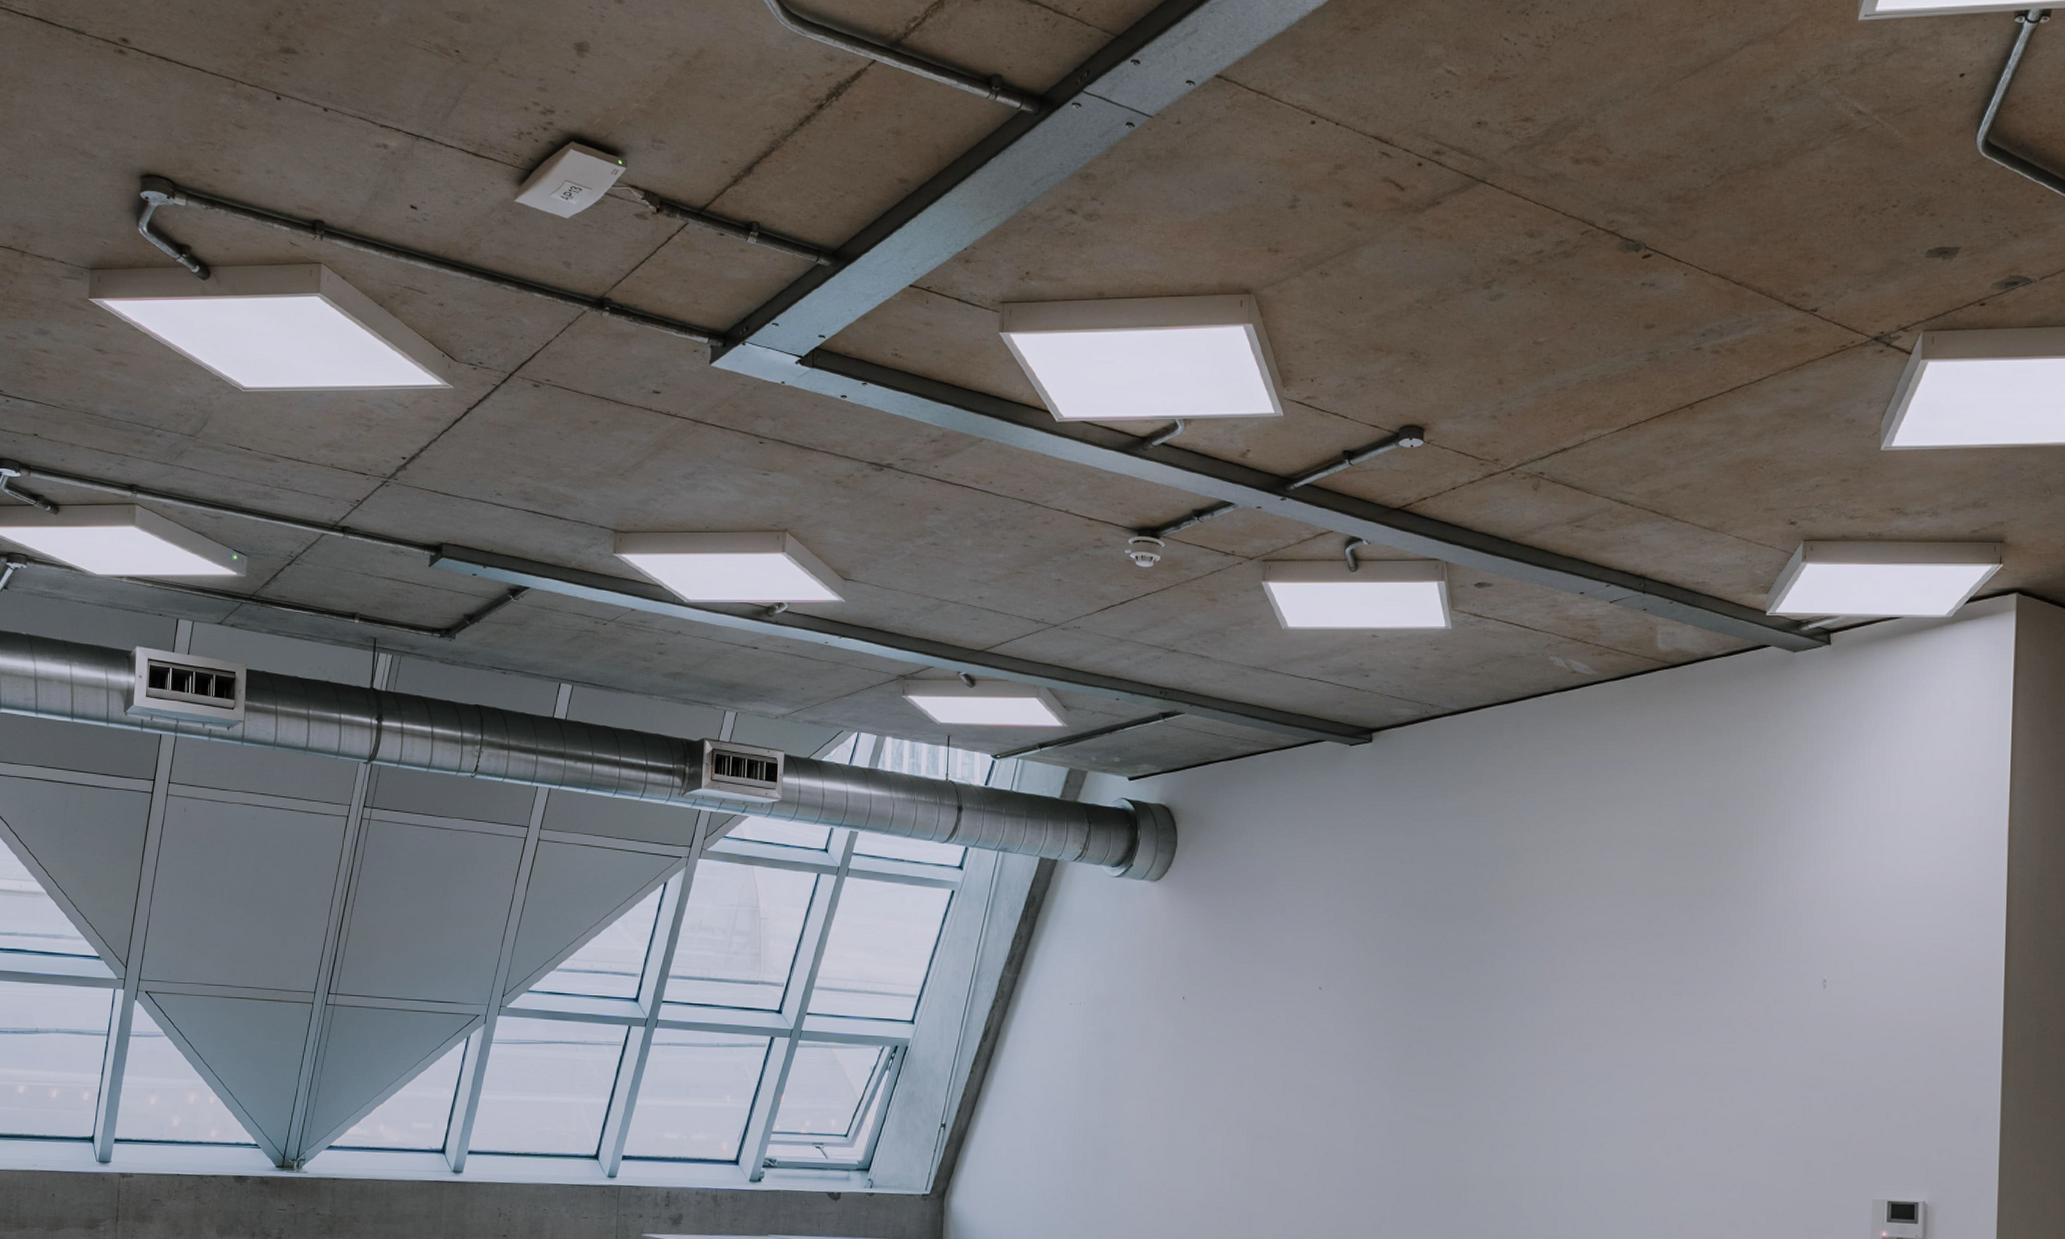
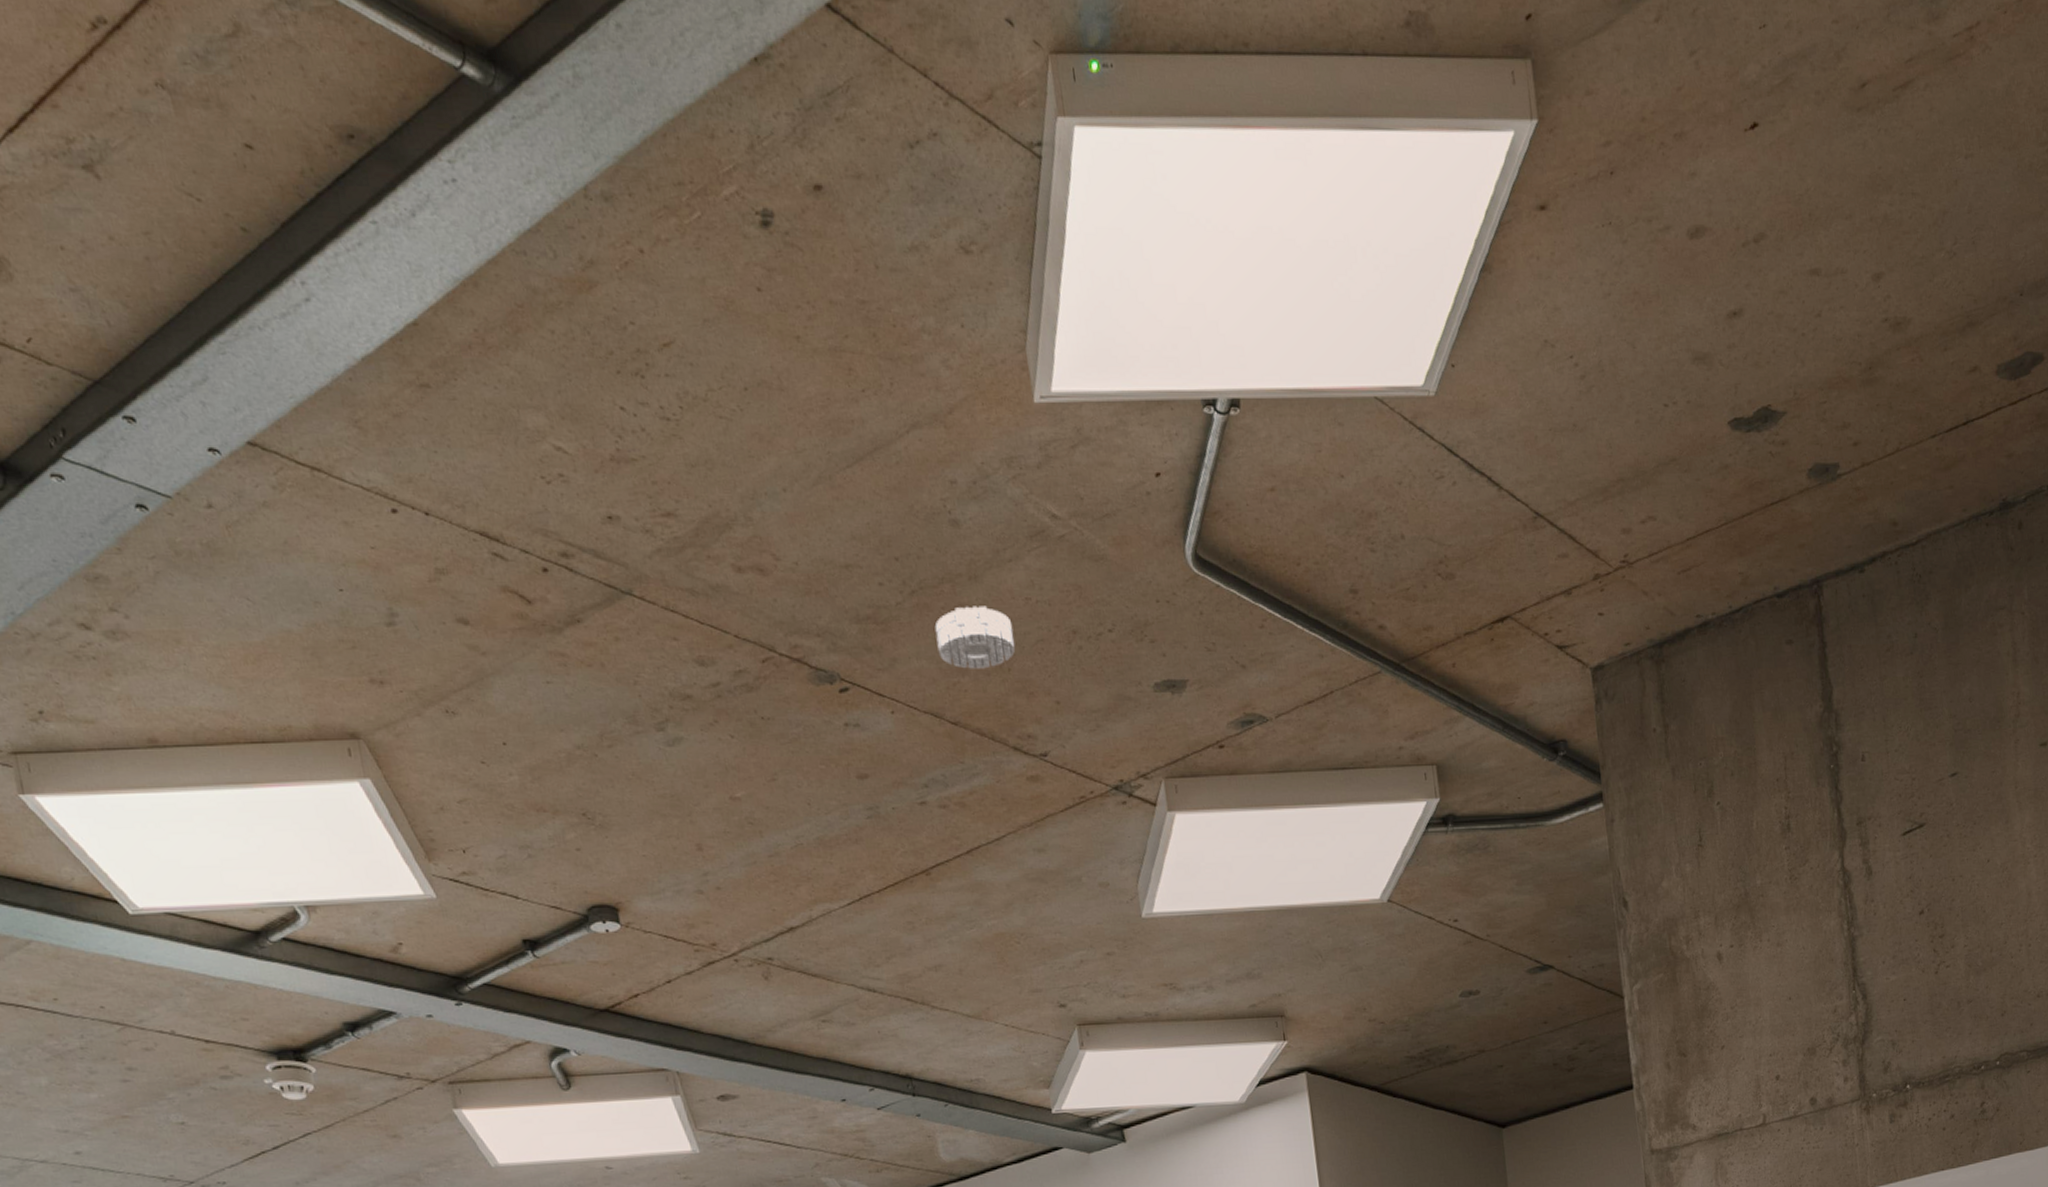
smoke detector: none [1735,187,1805,239] -> present [934,606,1015,669]

